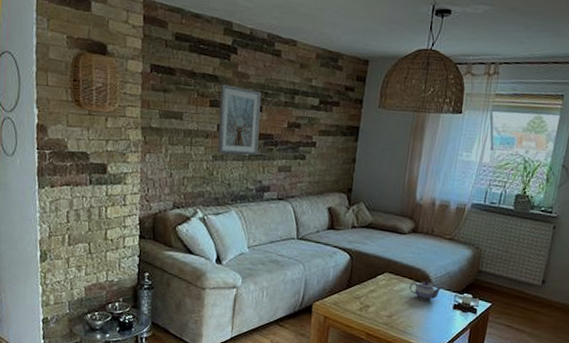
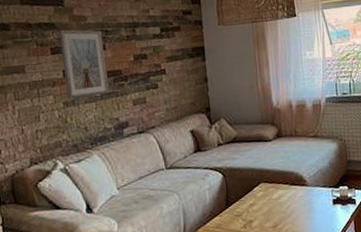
teapot: present [409,280,441,301] -> none [287,182,317,203]

